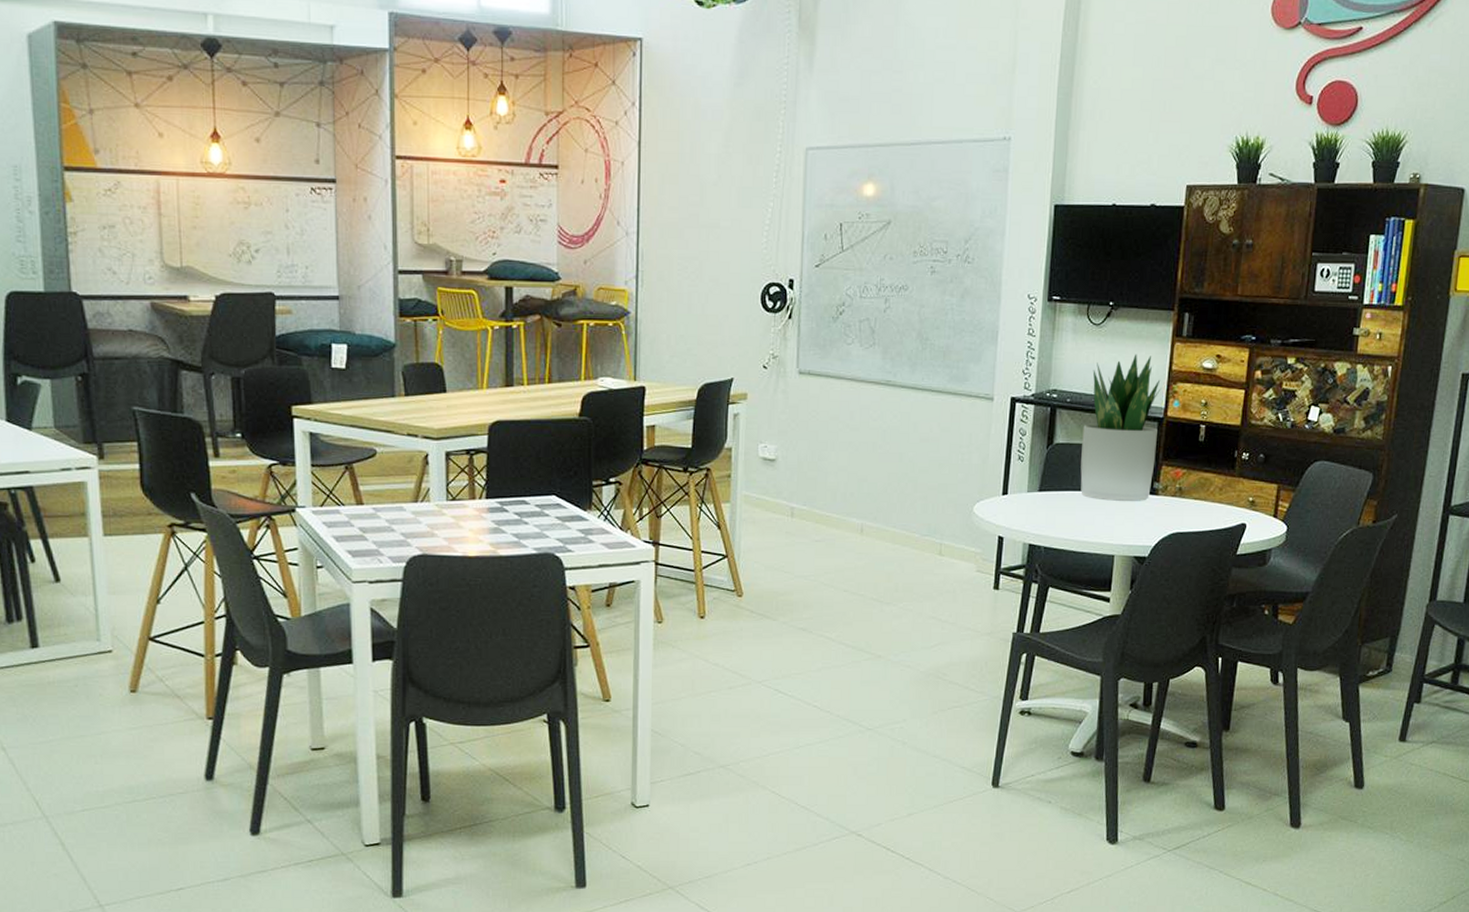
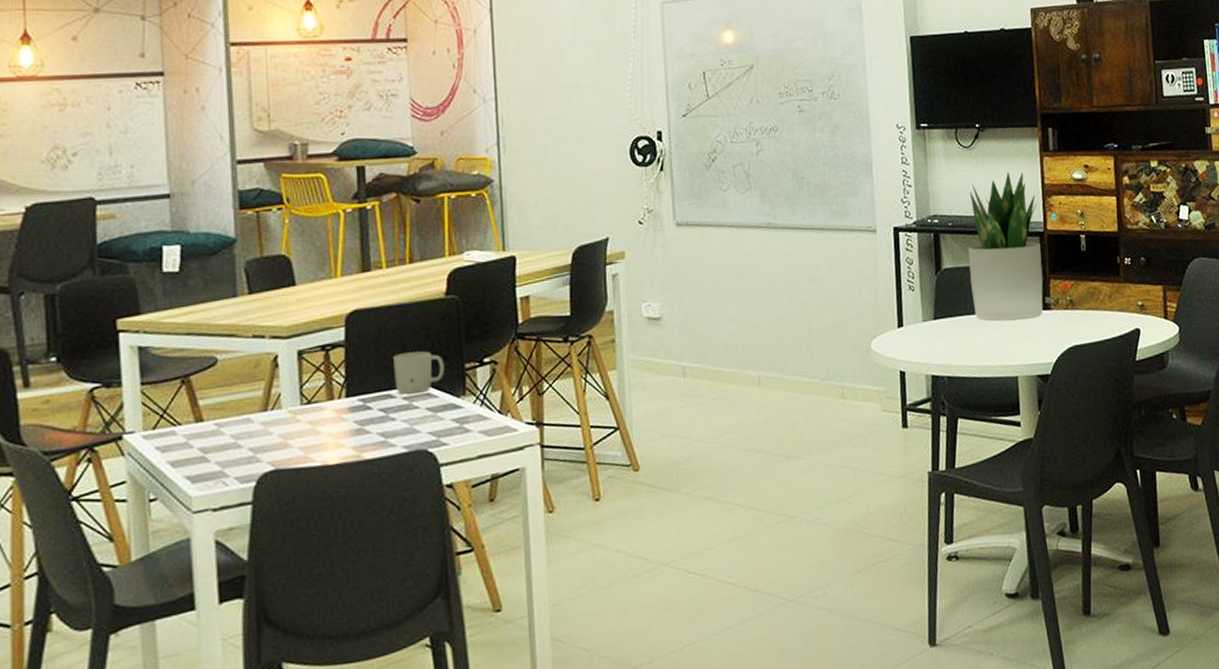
mug: none [529,465,574,502] -> present [393,351,445,394]

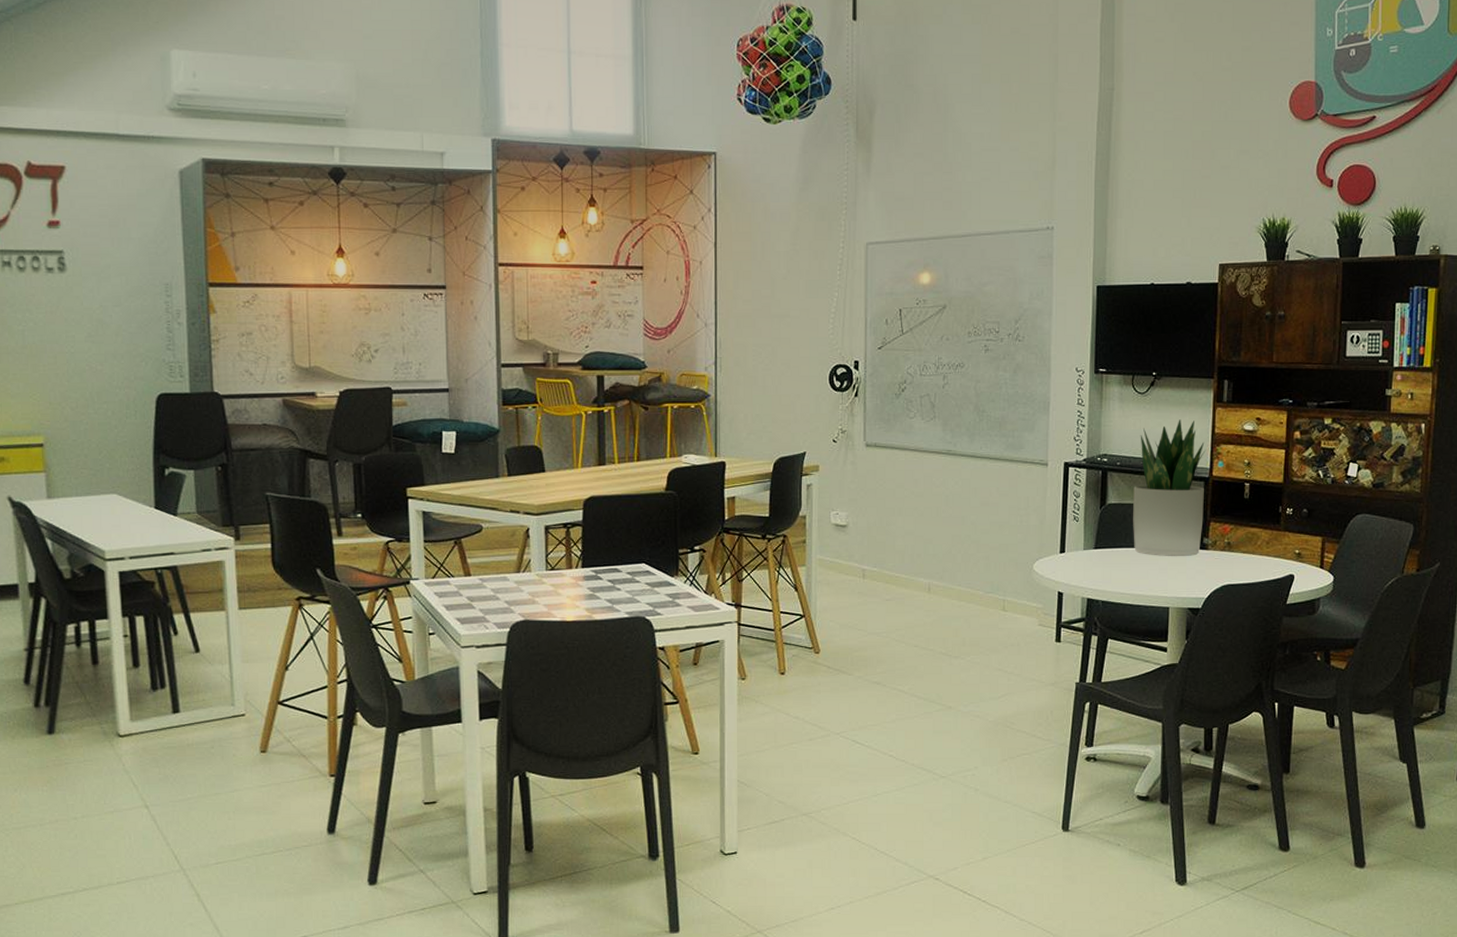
mug: present [393,351,445,394] -> none [621,535,662,570]

